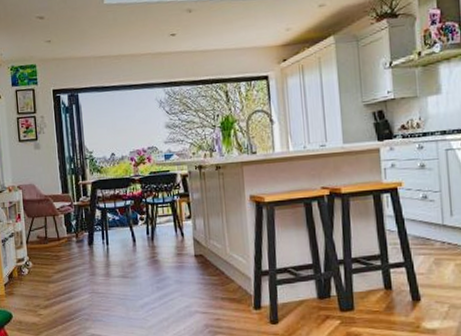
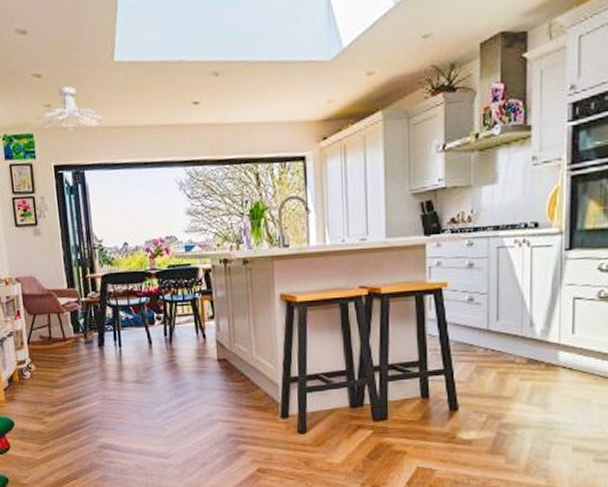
ceiling light fixture: none [38,25,95,62] -> present [36,86,104,132]

